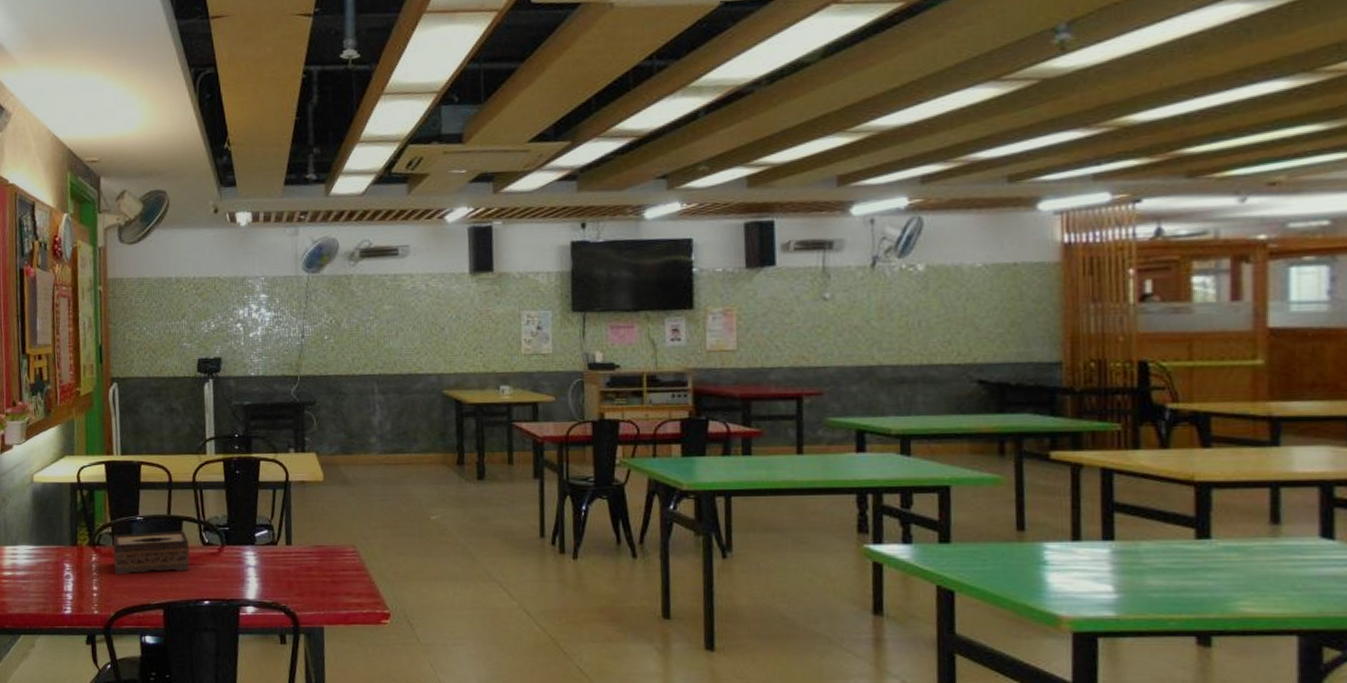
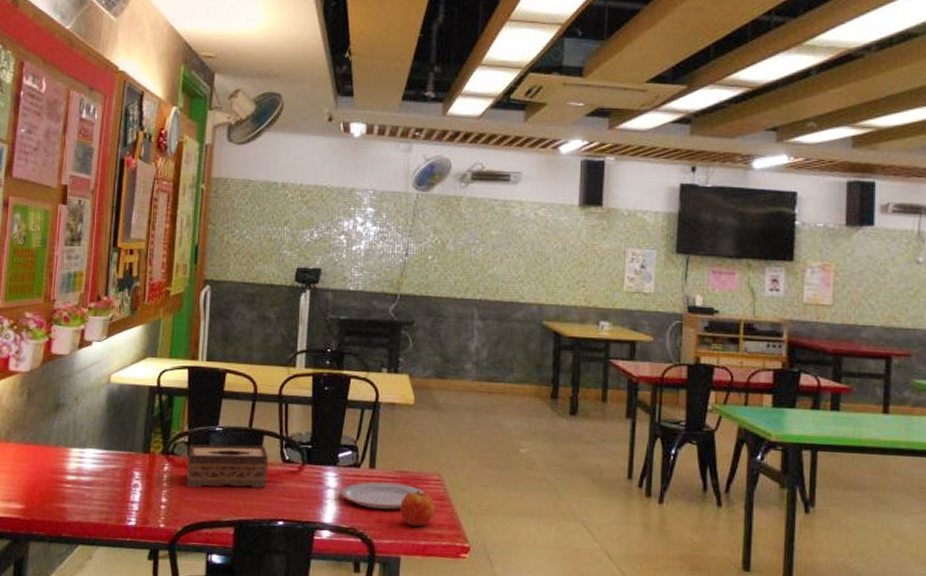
plate: none [260,557,342,583] -> present [340,481,425,510]
apple: none [319,562,354,597] -> present [400,490,435,527]

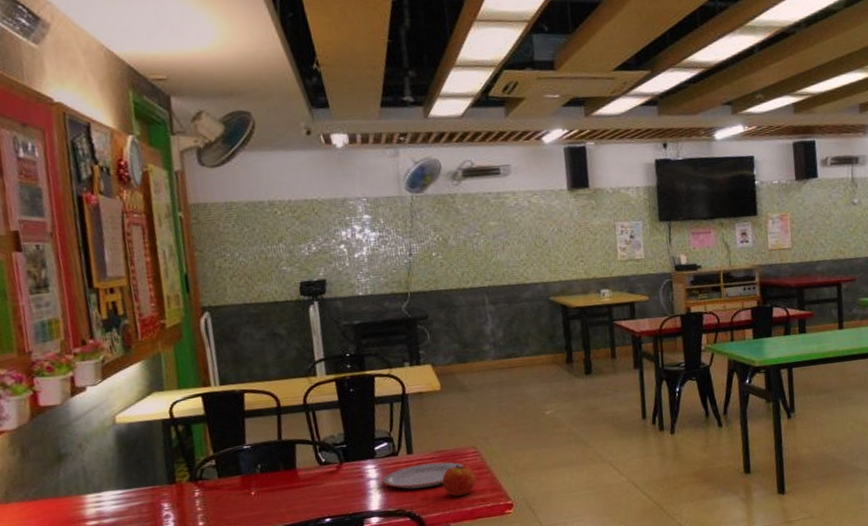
tissue box: present [187,444,269,488] -> none [218,454,308,507]

